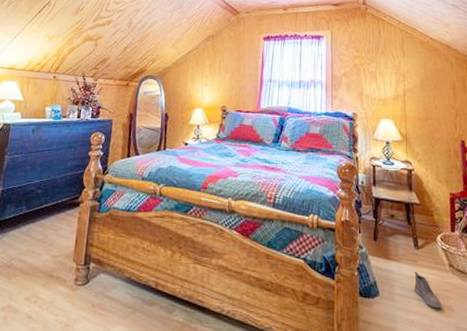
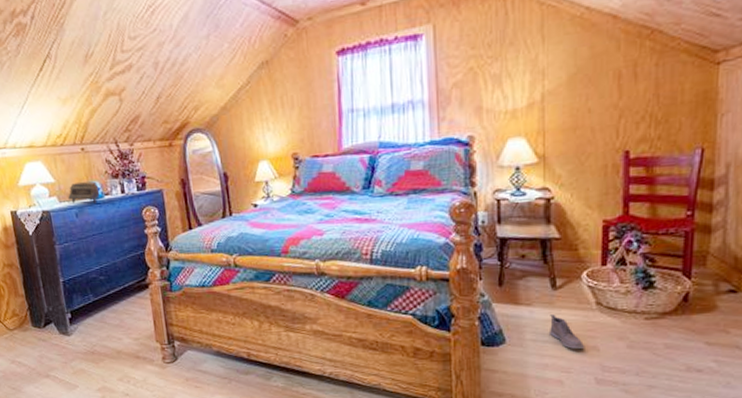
jewelry box: none [30,103,60,123] -> present [68,180,100,204]

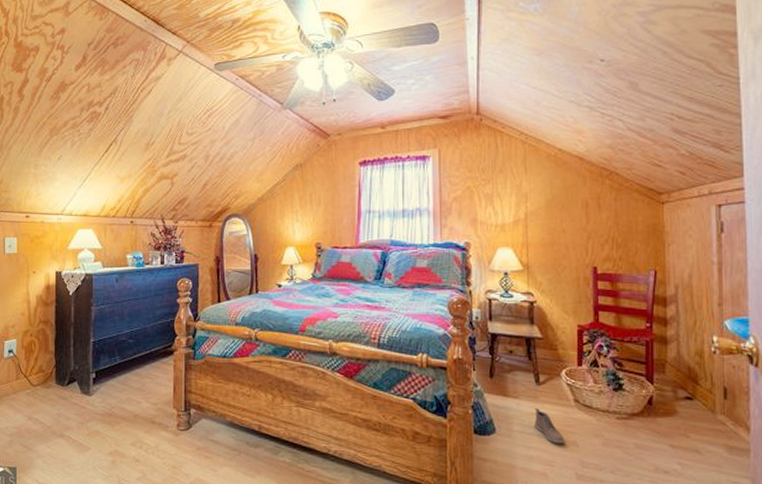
jewelry box: present [68,180,100,204] -> none [112,250,141,271]

